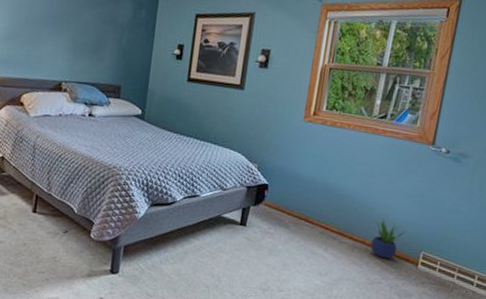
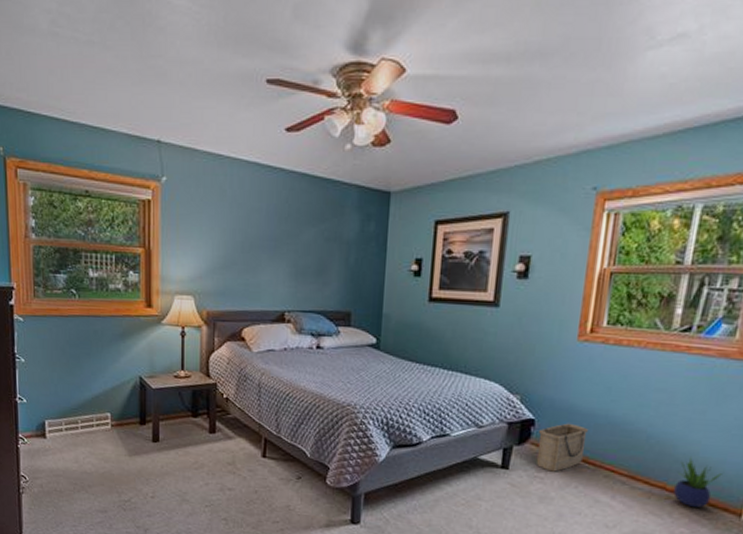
basket: none [268,188,309,229] -> present [536,423,588,472]

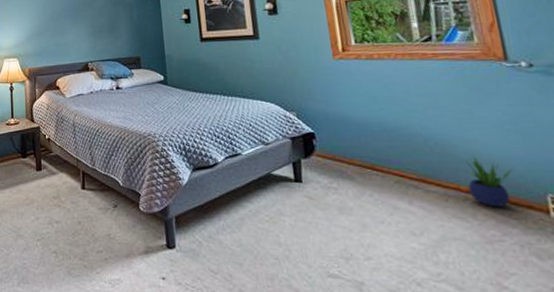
basket: present [536,423,588,472] -> none [321,133,370,181]

